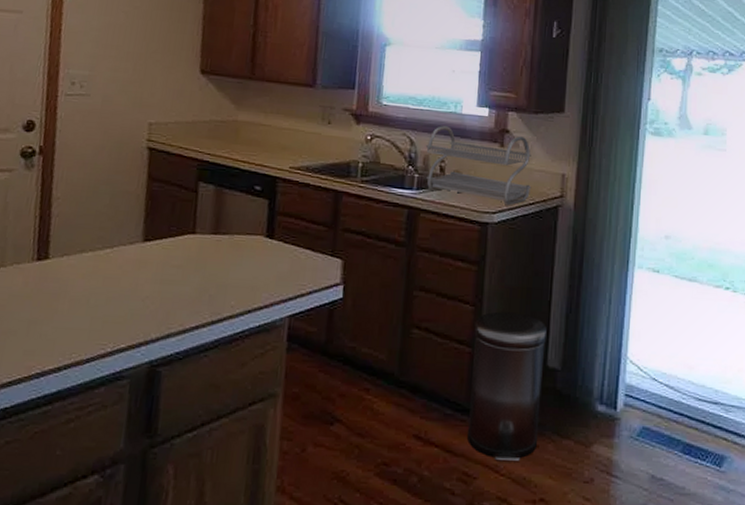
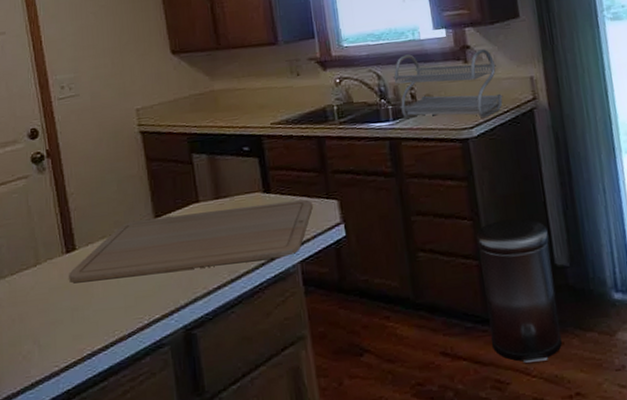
chopping board: none [33,240,315,309] -> present [69,199,313,283]

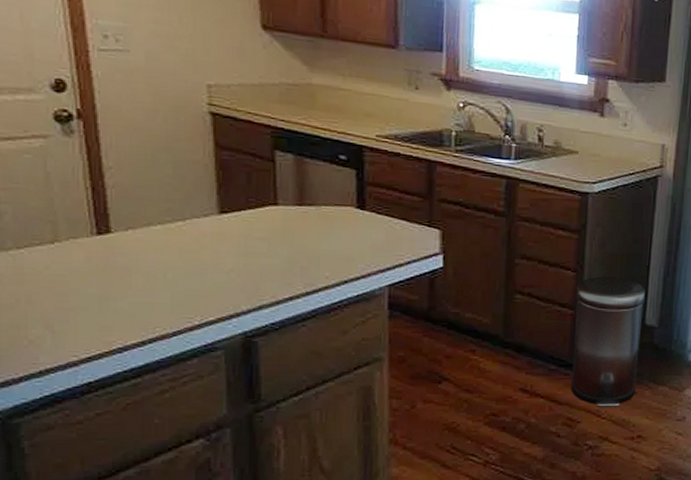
chopping board: present [69,199,313,283] -> none [99,212,411,279]
dish rack: present [392,49,503,119] -> none [522,93,632,176]

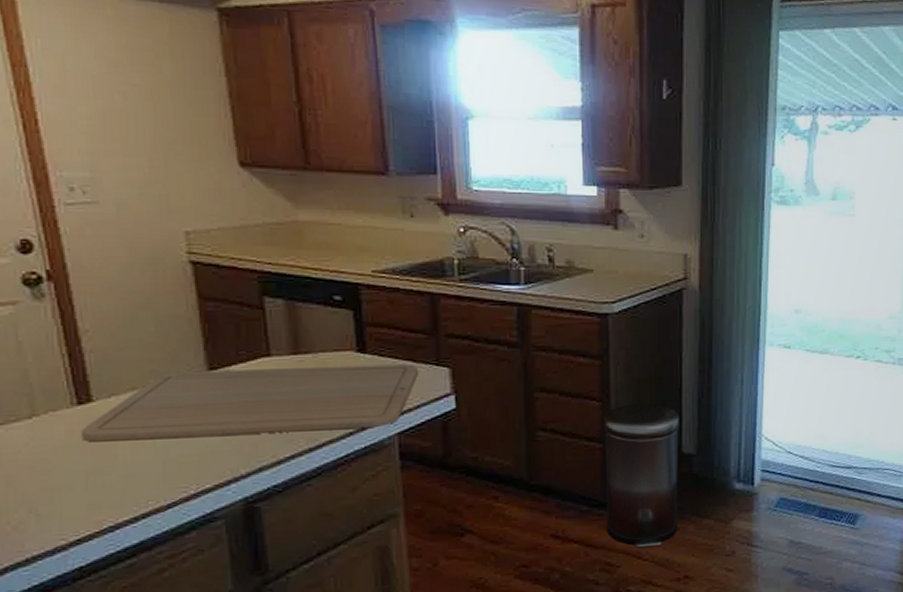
chopping board: none [99,212,411,279] -> present [81,364,418,442]

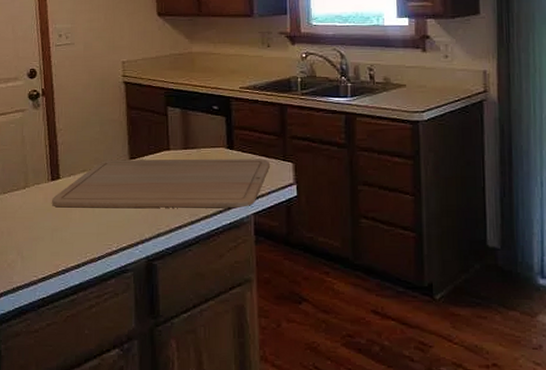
pedal bin: present [604,403,680,548] -> none [416,199,485,332]

